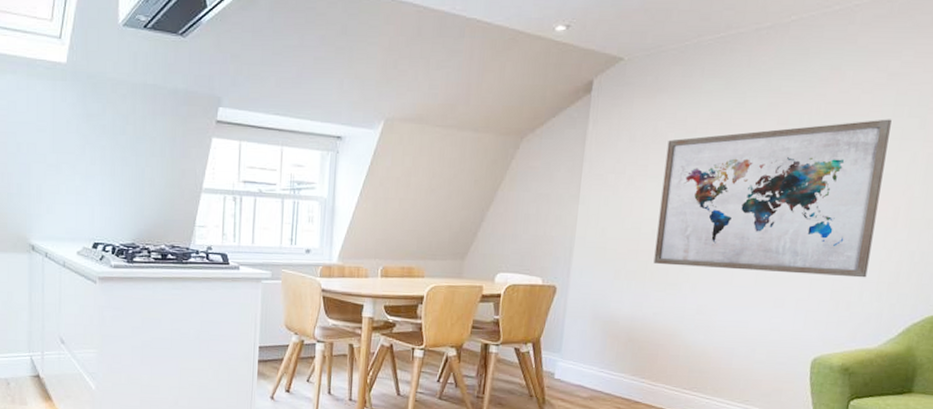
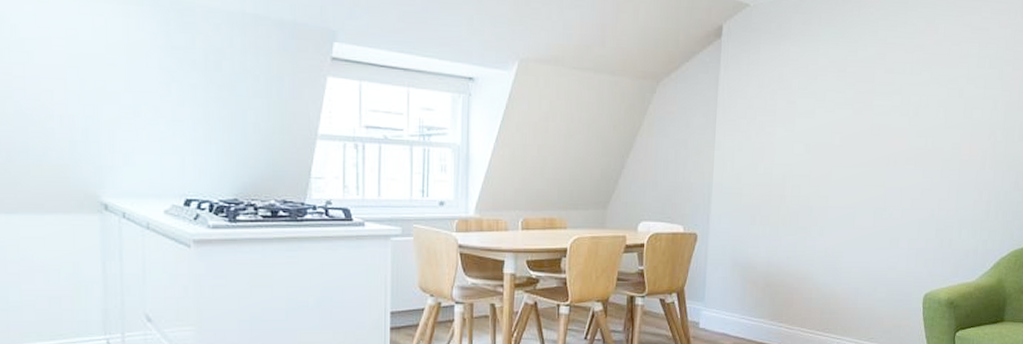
wall art: present [653,119,892,278] -> none [785,69,977,217]

